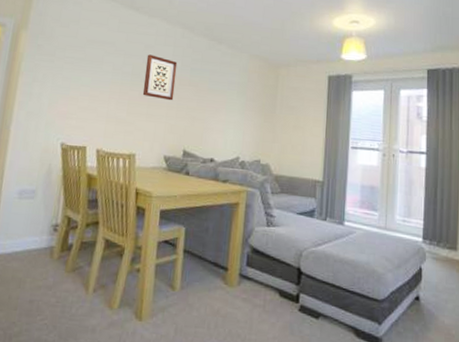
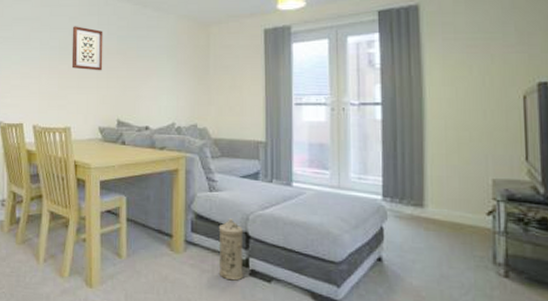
water filter: none [269,254,296,316] -> present [218,218,243,281]

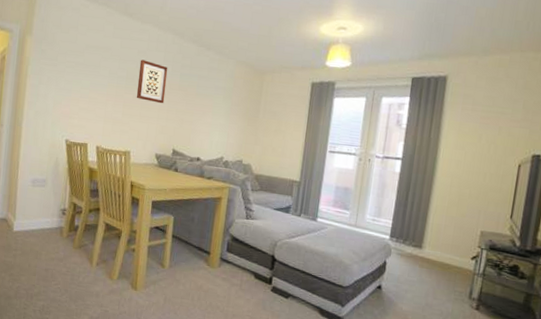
water filter: present [218,218,243,281] -> none [245,243,270,295]

